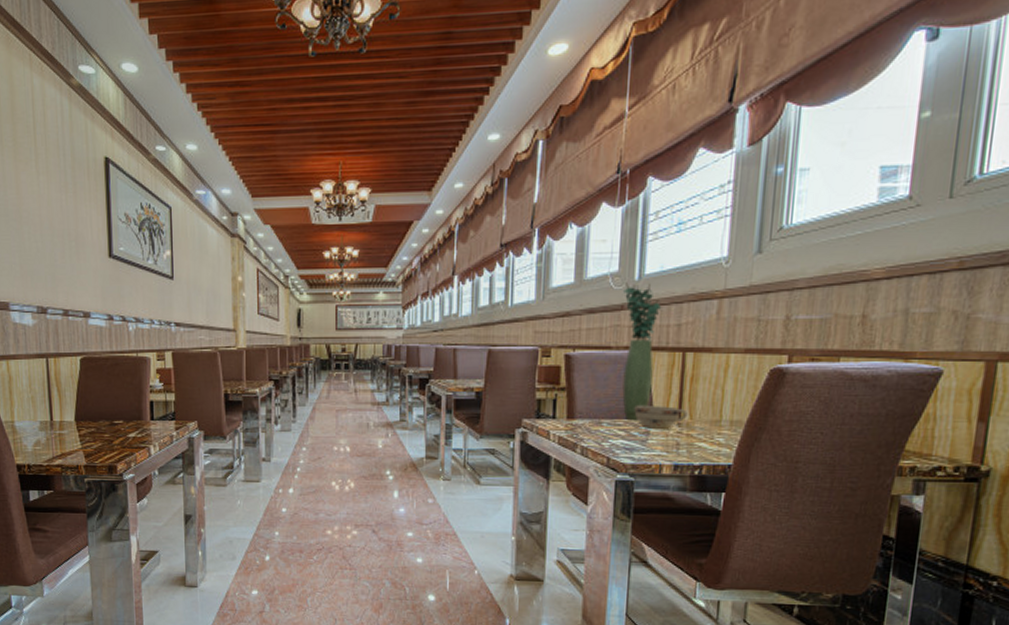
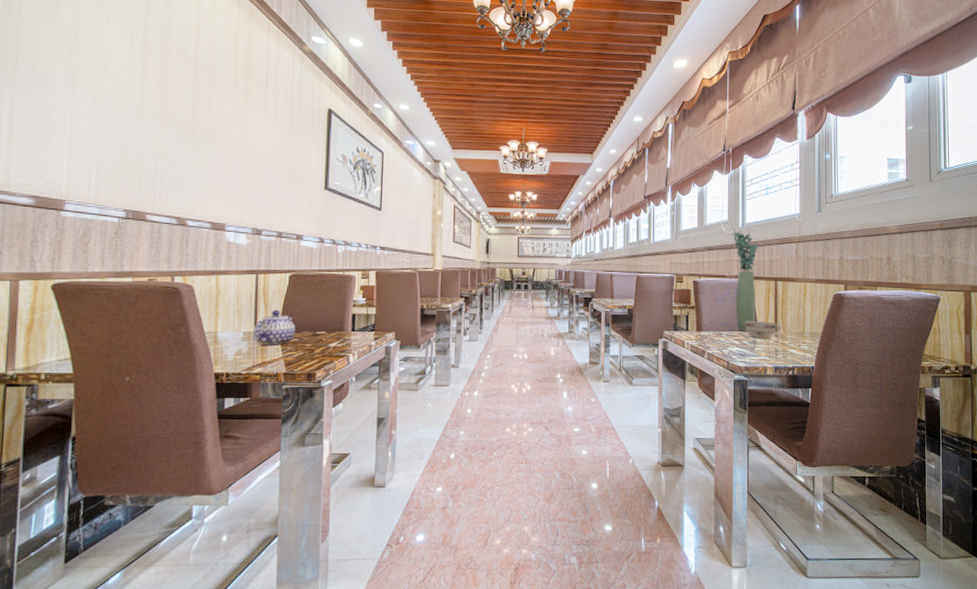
teapot: none [49,397,93,437] -> present [253,309,297,347]

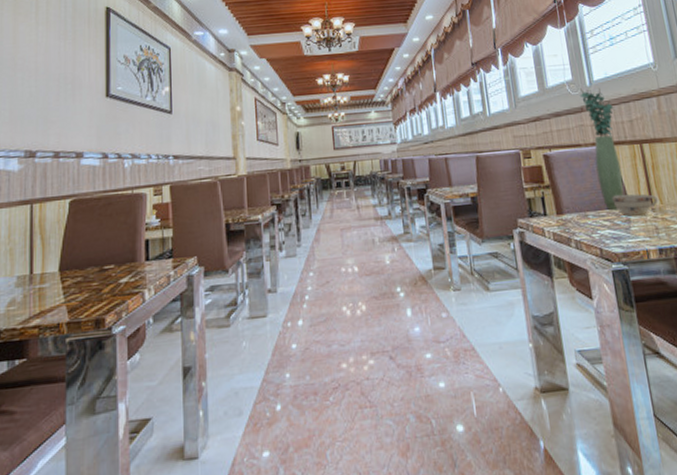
teapot: present [253,309,297,347] -> none [28,244,80,292]

